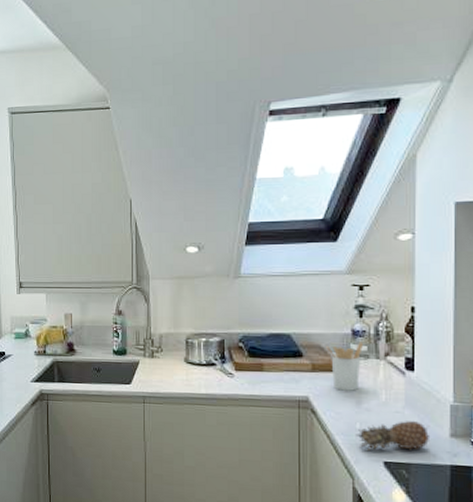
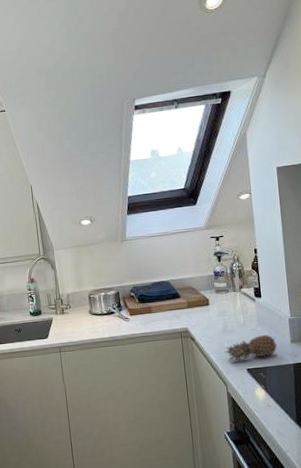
utensil holder: present [326,342,363,391] -> none [197,280,224,320]

